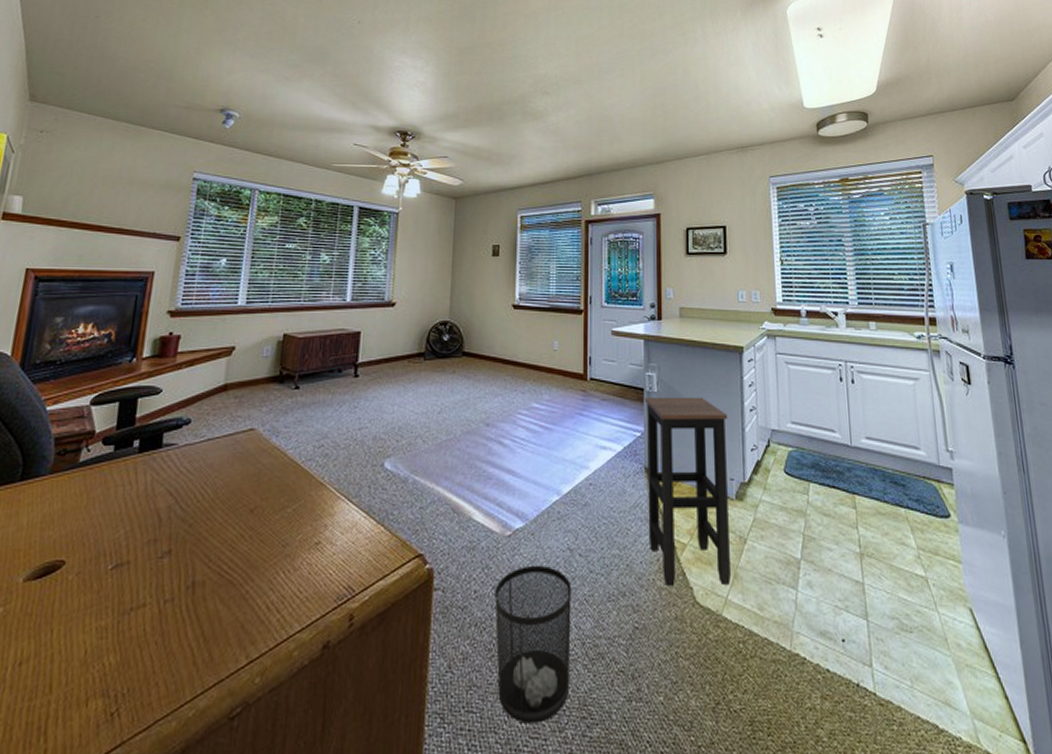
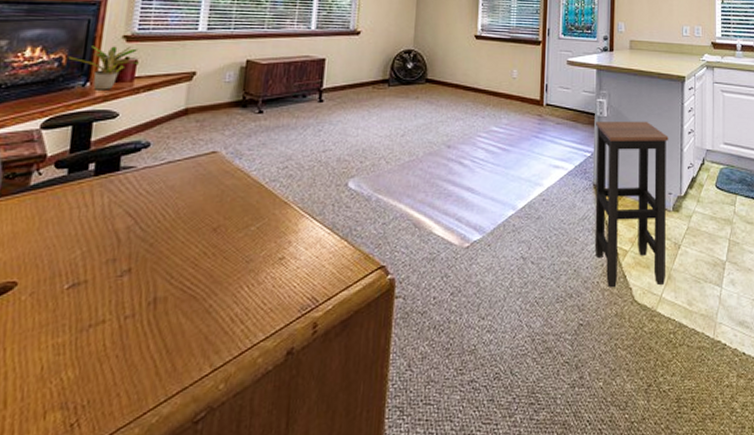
potted plant: none [116,321,183,366] -> present [67,46,140,90]
waste bin: present [494,565,572,724] -> none [452,272,524,412]

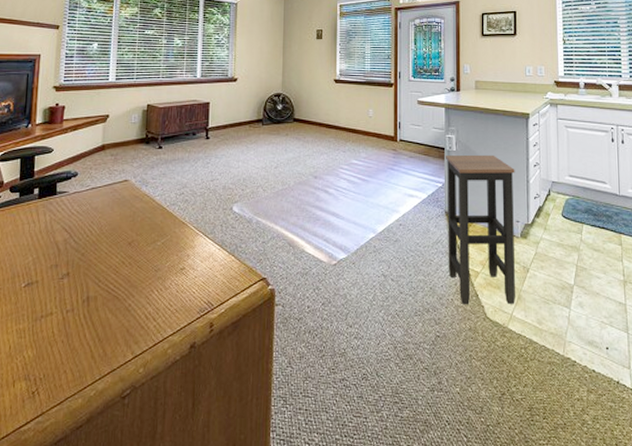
potted plant: present [67,46,140,90] -> none [13,95,67,131]

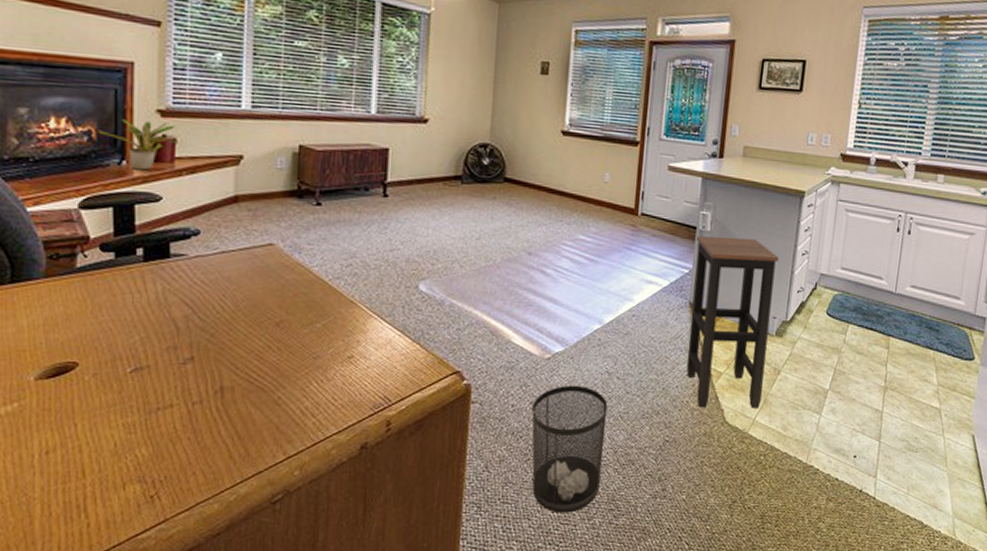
potted plant: none [13,95,67,131] -> present [97,119,180,171]
waste bin: none [324,287,386,406] -> present [531,385,608,513]

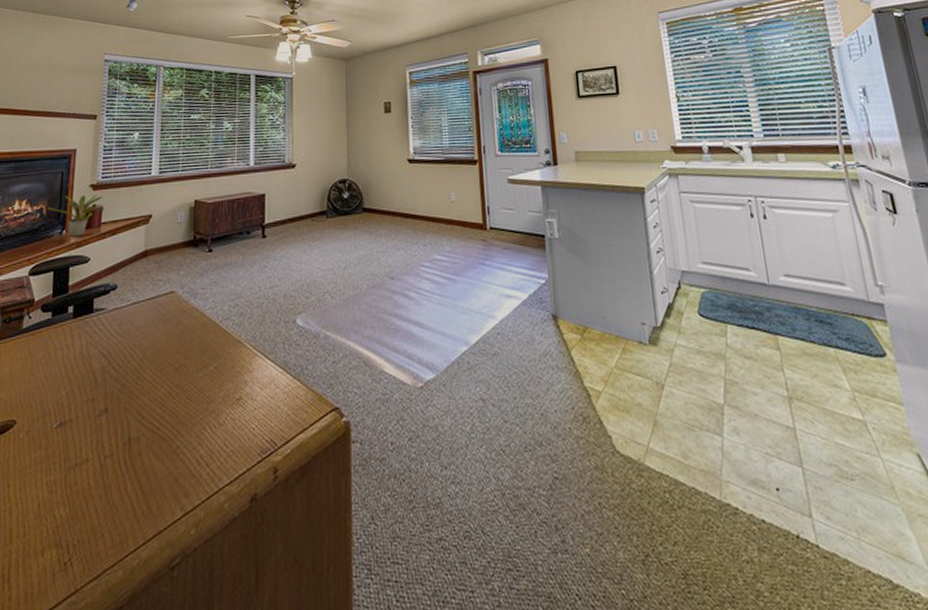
waste bin: present [531,385,608,513] -> none [411,415,493,575]
bar stool: present [686,236,779,408] -> none [547,240,651,434]

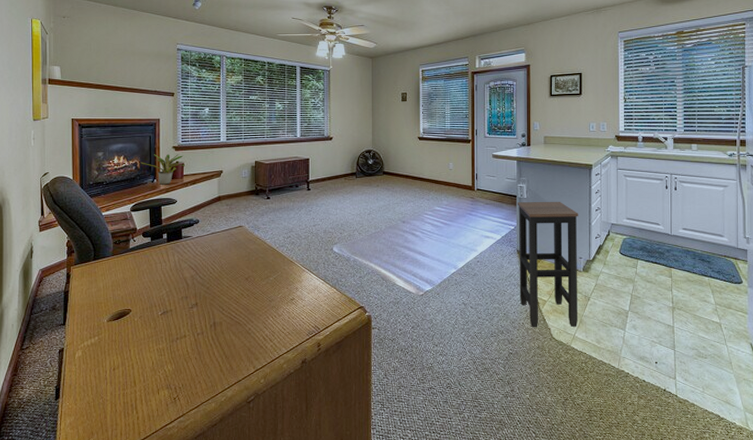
bar stool: none [547,240,651,434] -> present [518,201,579,327]

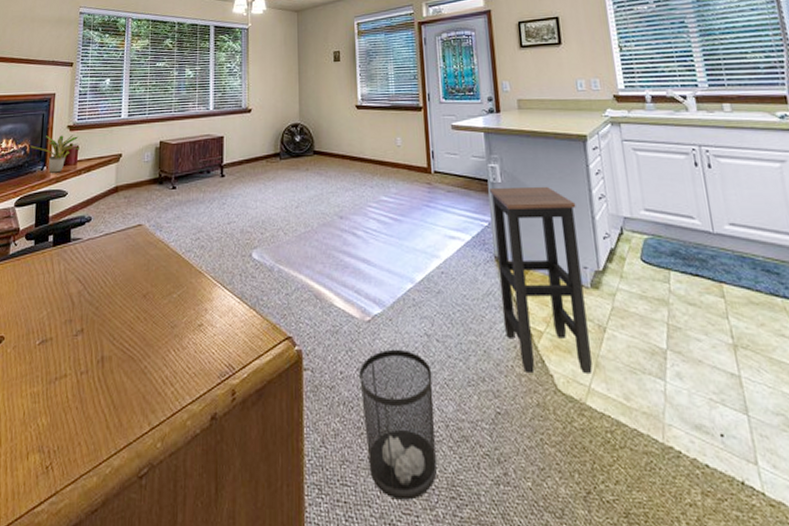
waste bin: none [413,313,466,409] -> present [359,349,437,500]

